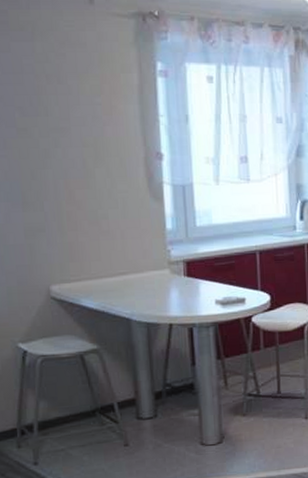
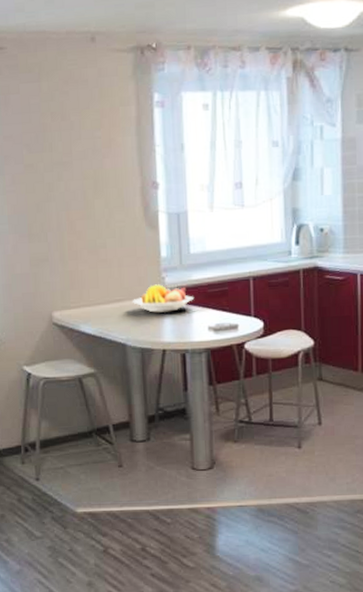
fruit bowl: none [136,257,201,287] -> present [132,284,195,314]

